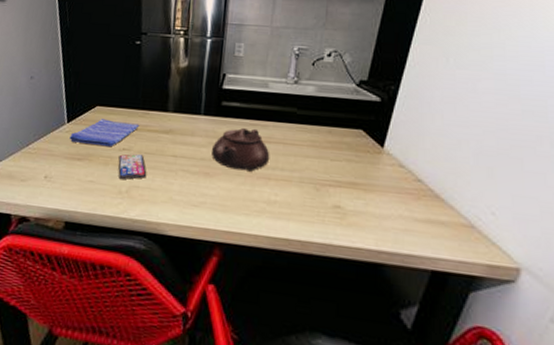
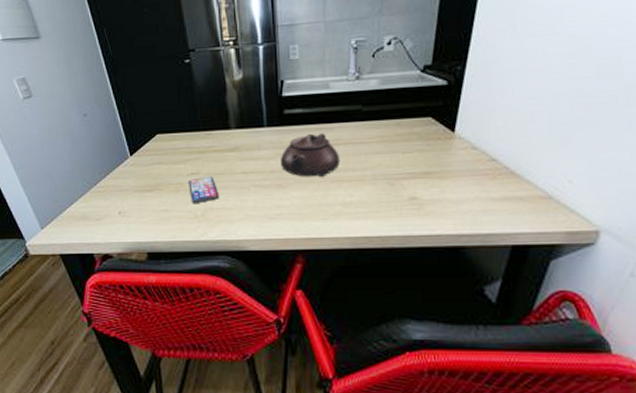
dish towel: present [69,119,140,147] -> none [135,146,204,175]

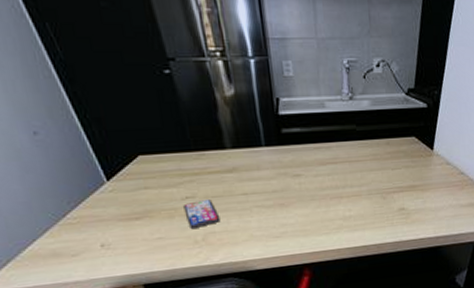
teapot: present [280,132,340,177] -> none [281,151,339,196]

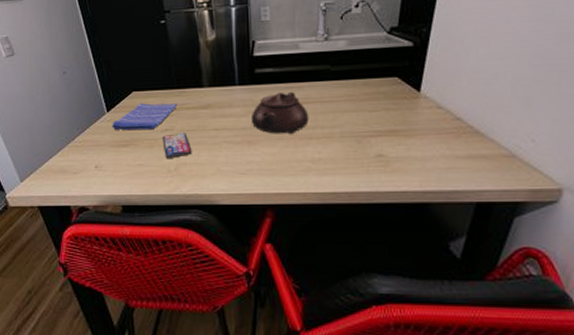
dish towel: none [116,168,198,201] -> present [112,103,178,130]
teapot: none [281,151,339,196] -> present [250,91,309,134]

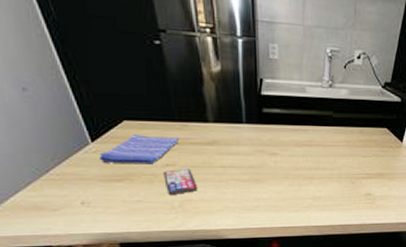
teapot: present [250,91,309,134] -> none [258,133,313,174]

